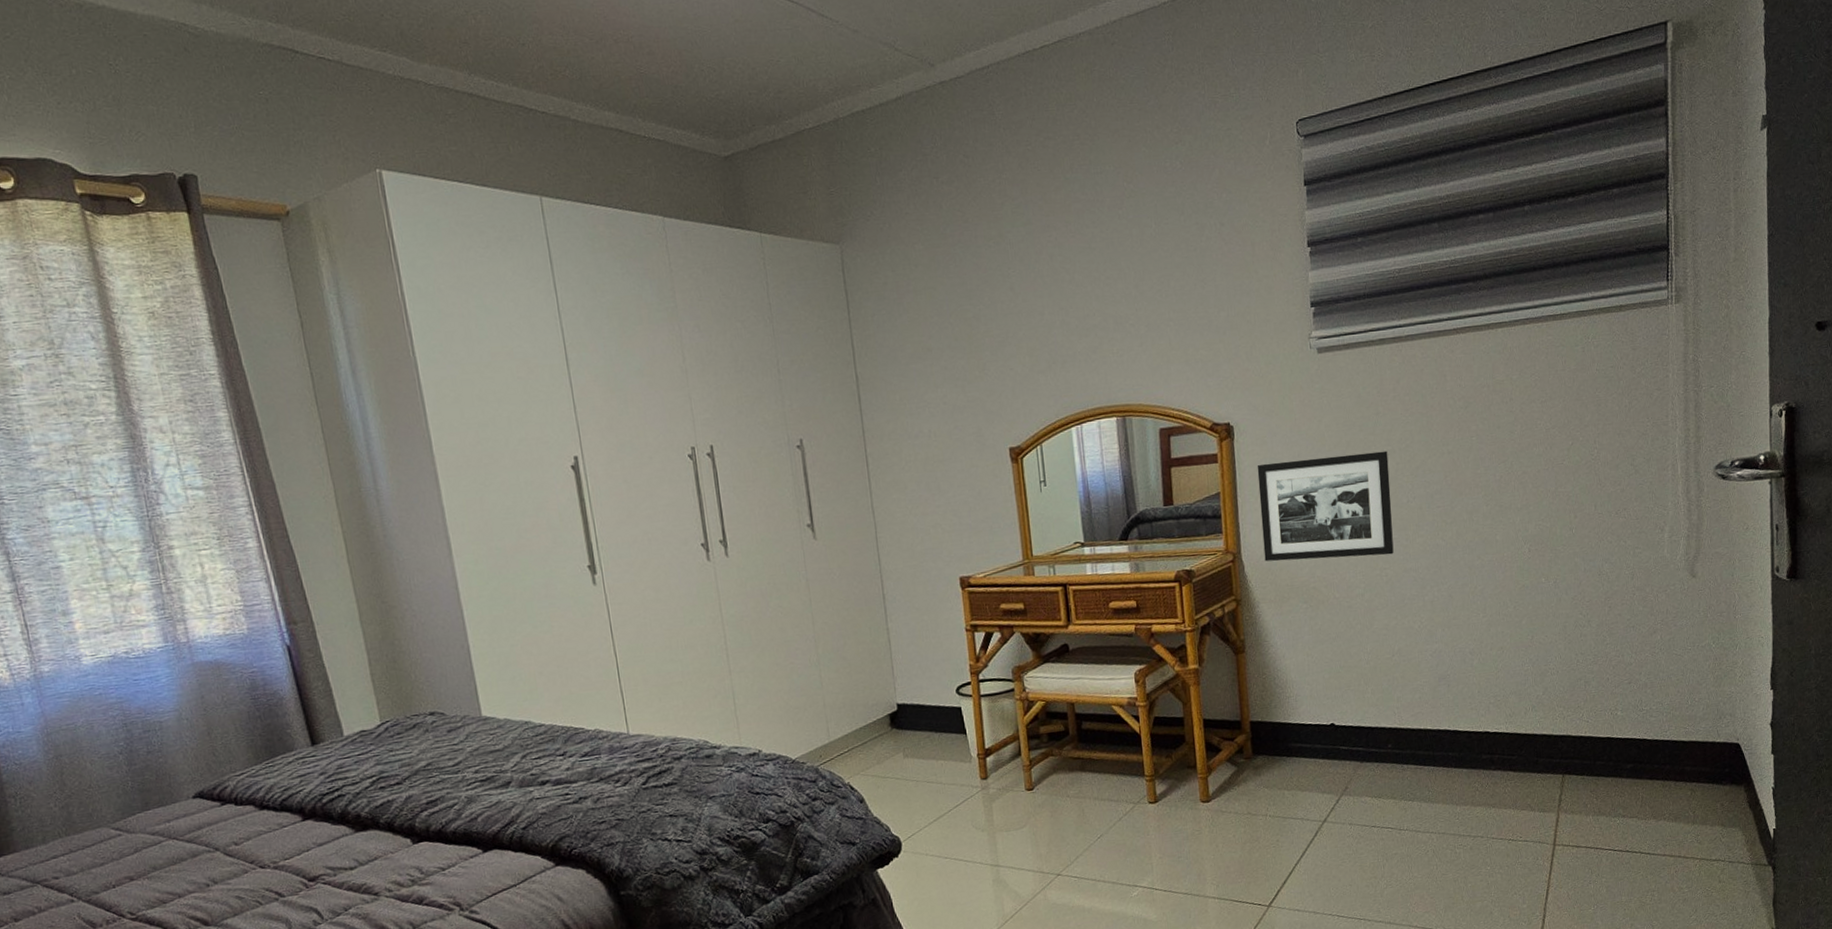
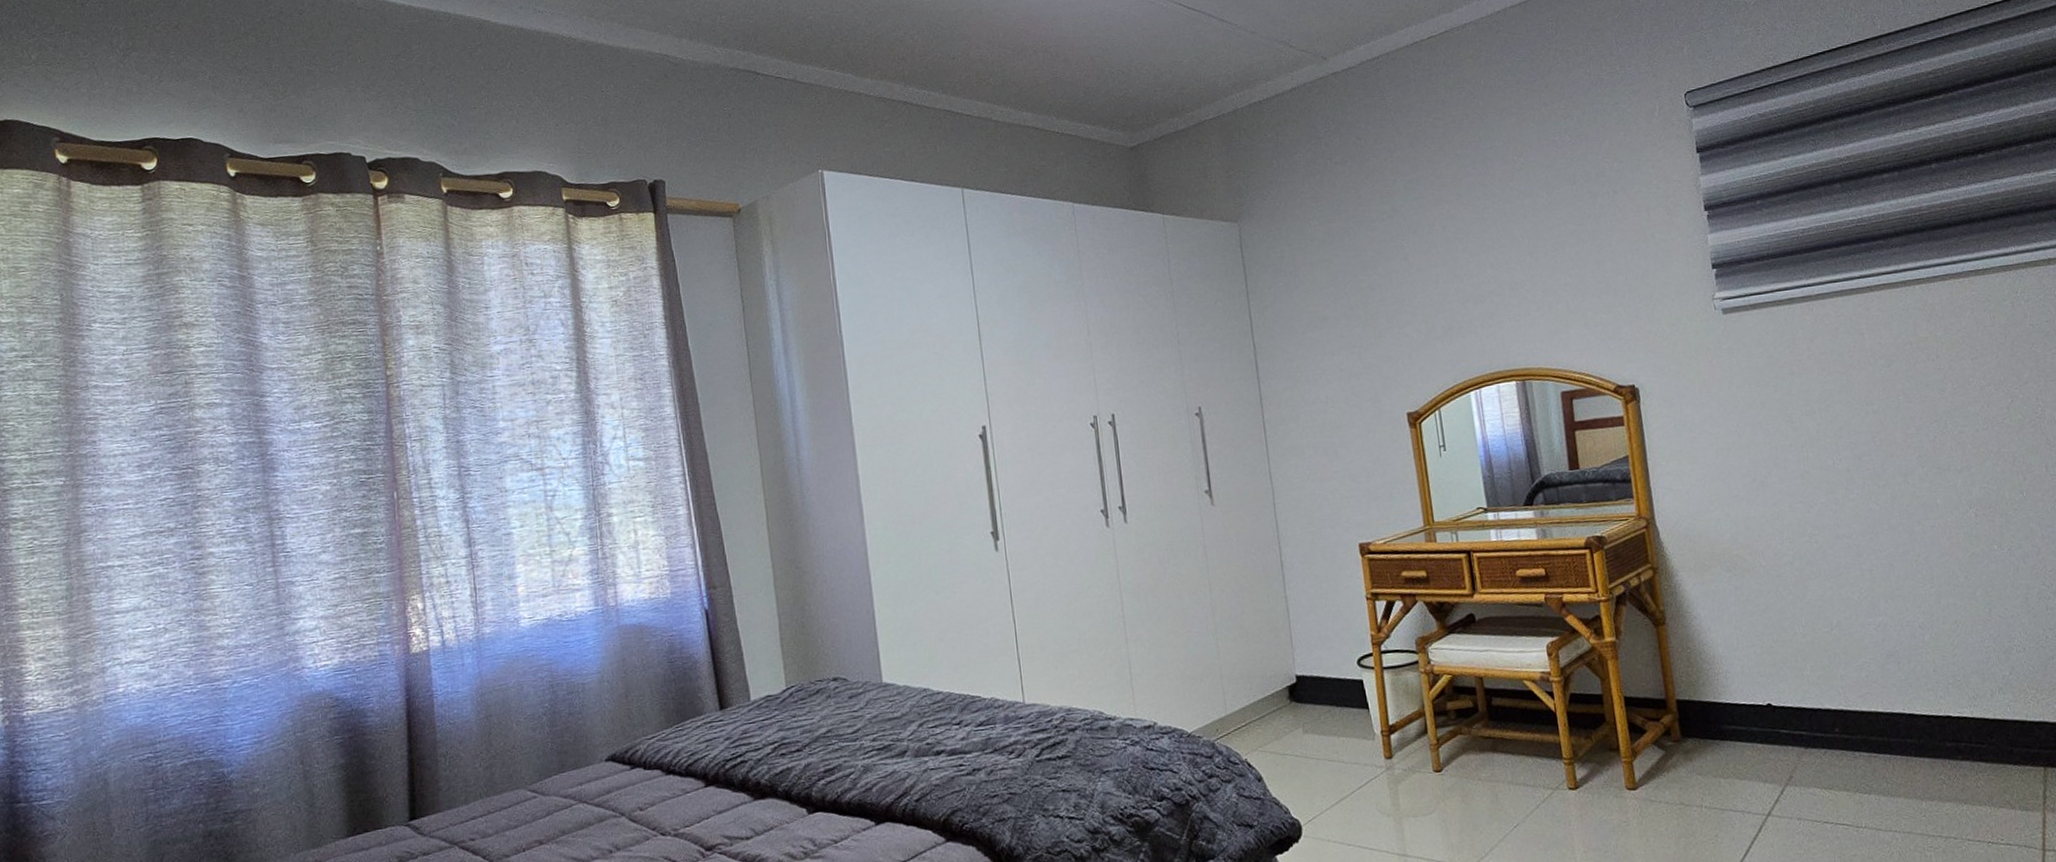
picture frame: present [1257,450,1394,562] -> none [1666,411,1823,528]

